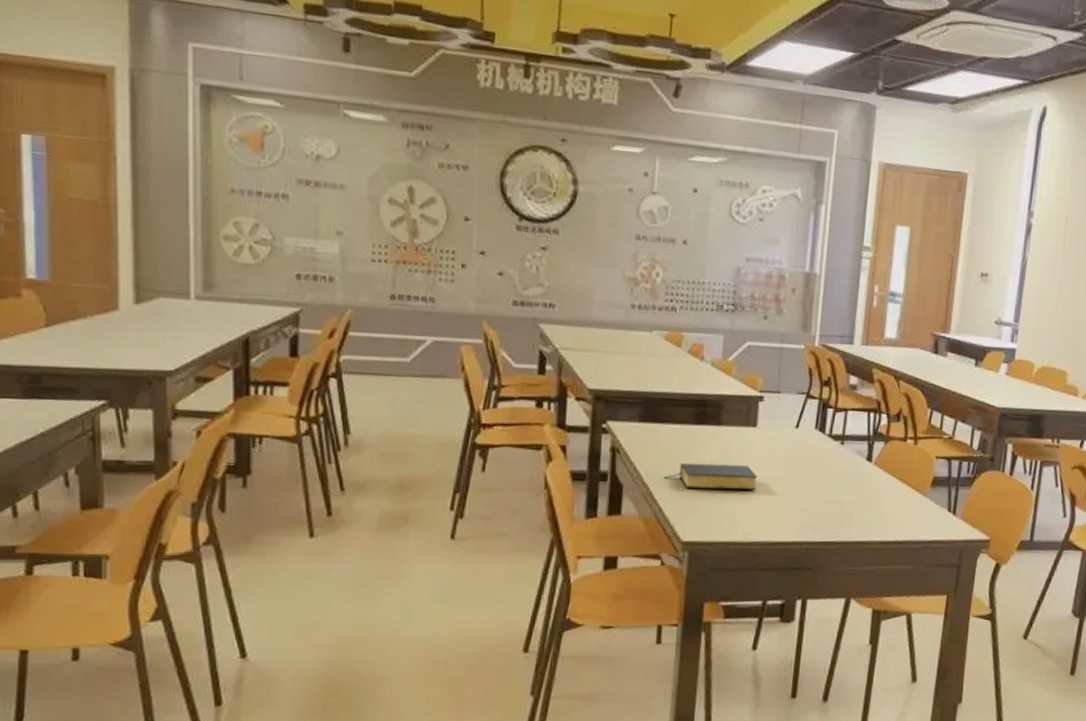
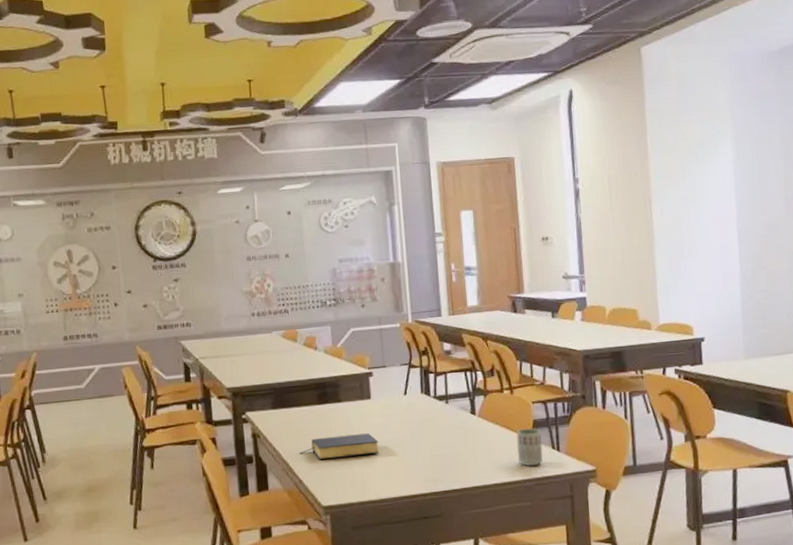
cup: none [909,484,940,528] -> present [516,427,543,467]

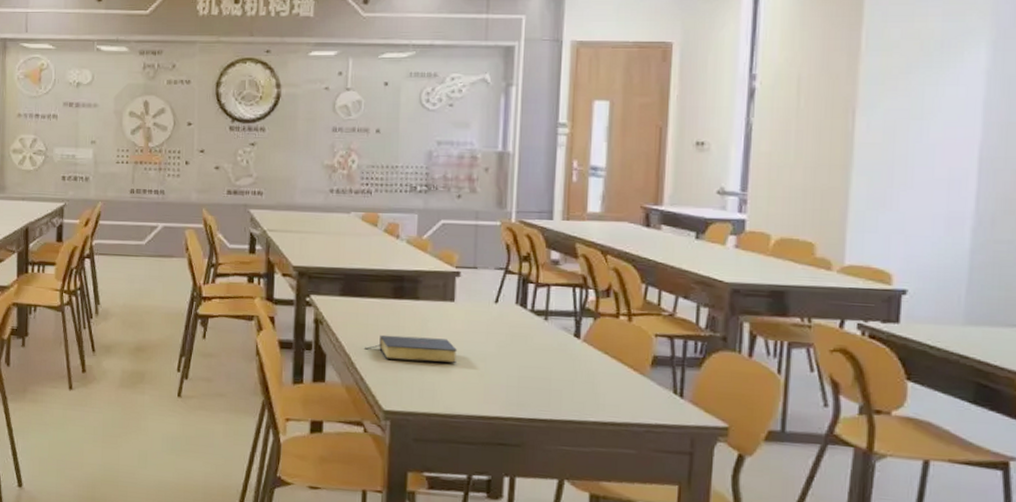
cup: present [516,427,543,467] -> none [627,363,662,410]

